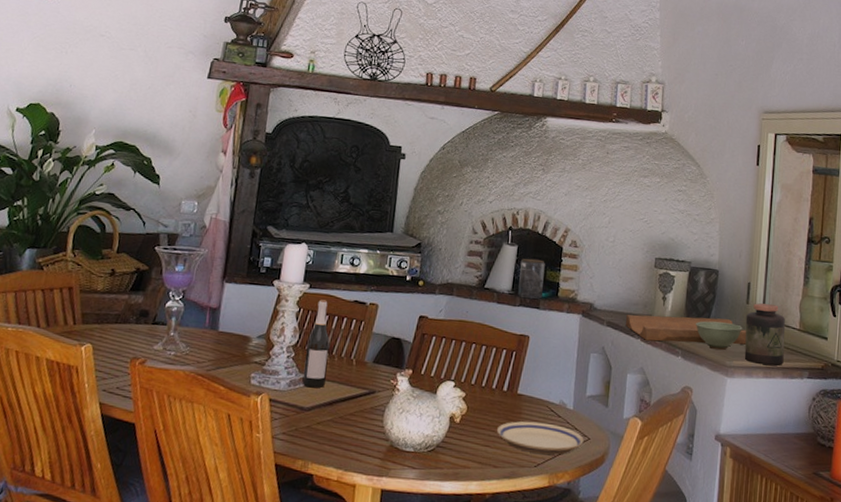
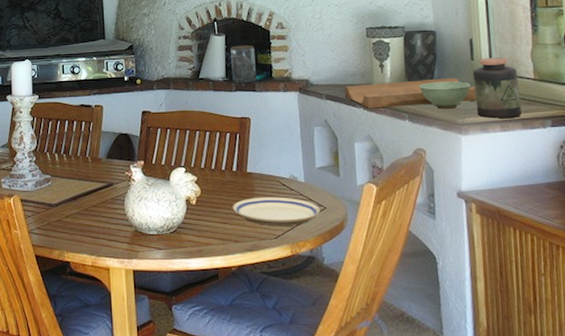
wine bottle: present [302,299,330,388] -> none [45,107,67,186]

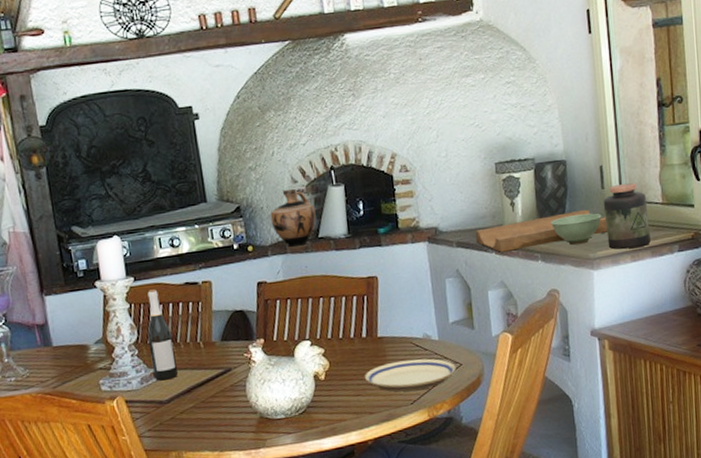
wine bottle: none [45,107,67,186] -> present [147,289,178,381]
ceramic jug: none [158,34,198,86] -> present [270,188,316,249]
jar: present [230,45,258,83] -> none [350,193,383,239]

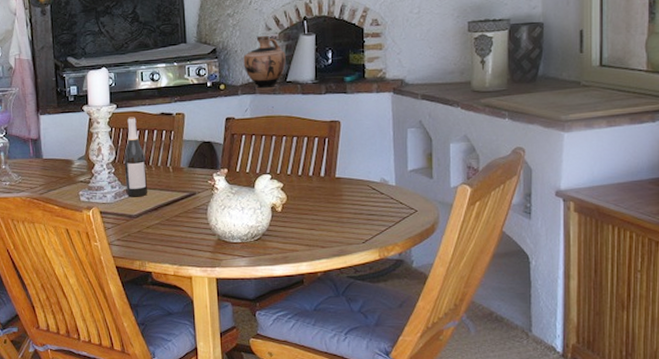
plate: present [365,358,456,392] -> none [320,201,411,230]
cutting board: present [474,209,608,253] -> none [441,71,583,108]
bowl: present [551,213,602,246] -> none [522,76,578,107]
jar: present [603,183,651,250] -> none [580,49,630,115]

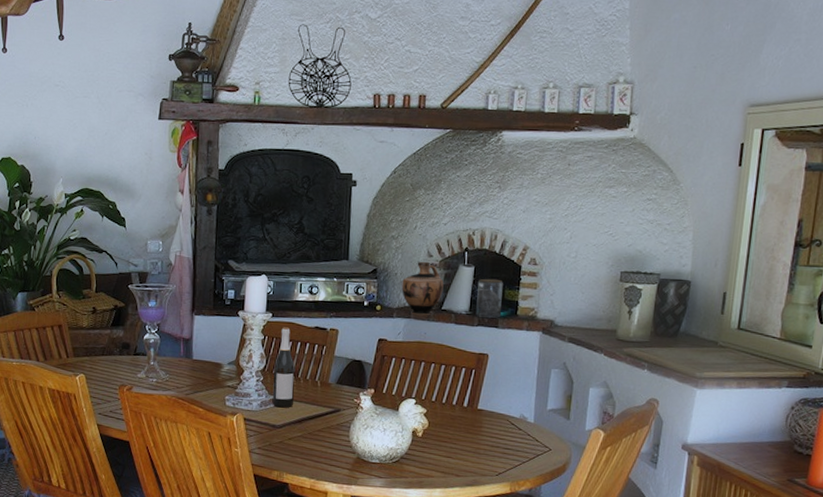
jar: none [320,44,349,86] -> present [475,278,503,319]

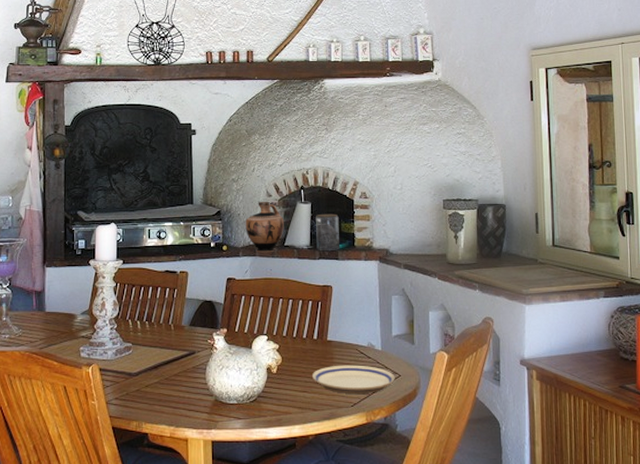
wine bottle: present [272,327,295,408] -> none [127,273,148,355]
plate: none [458,434,545,465] -> present [312,365,395,393]

